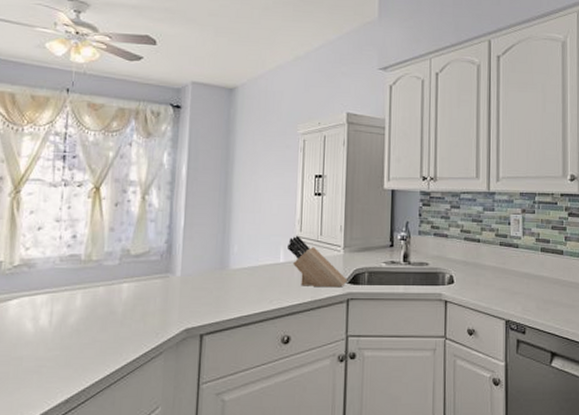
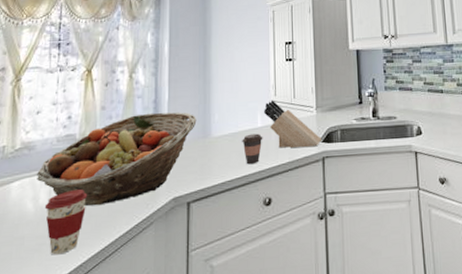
fruit basket: none [37,238,214,331] -> present [37,112,197,206]
coffee cup: none [45,313,93,378] -> present [44,189,88,255]
coffee cup: none [262,269,285,301] -> present [242,133,263,165]

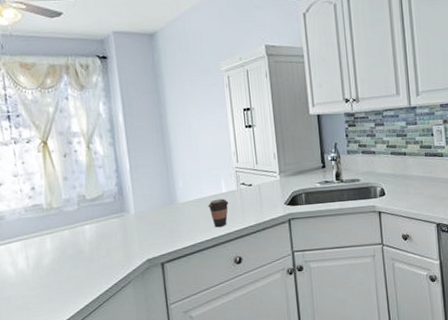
fruit basket: present [37,112,197,206] -> none [11,180,161,269]
coffee cup: present [44,189,88,255] -> none [24,254,65,312]
knife block: present [264,100,321,149] -> none [227,166,286,212]

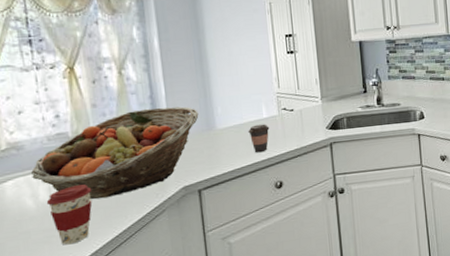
fruit basket: none [11,180,161,269] -> present [31,106,199,199]
coffee cup: none [24,254,65,312] -> present [46,184,92,245]

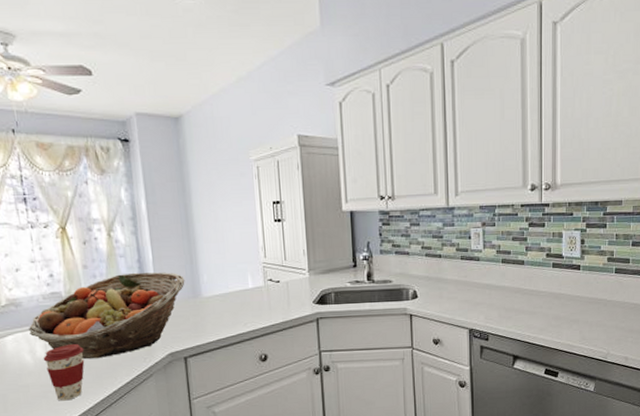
coffee cup: present [248,124,270,153] -> none [234,294,255,324]

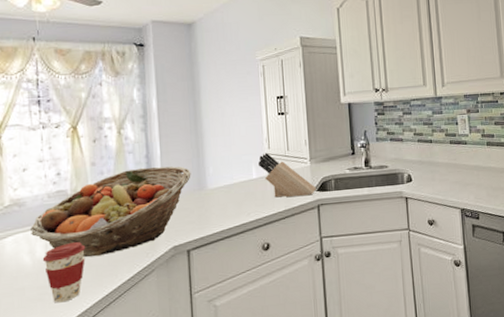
knife block: none [254,261,315,310] -> present [258,152,316,198]

